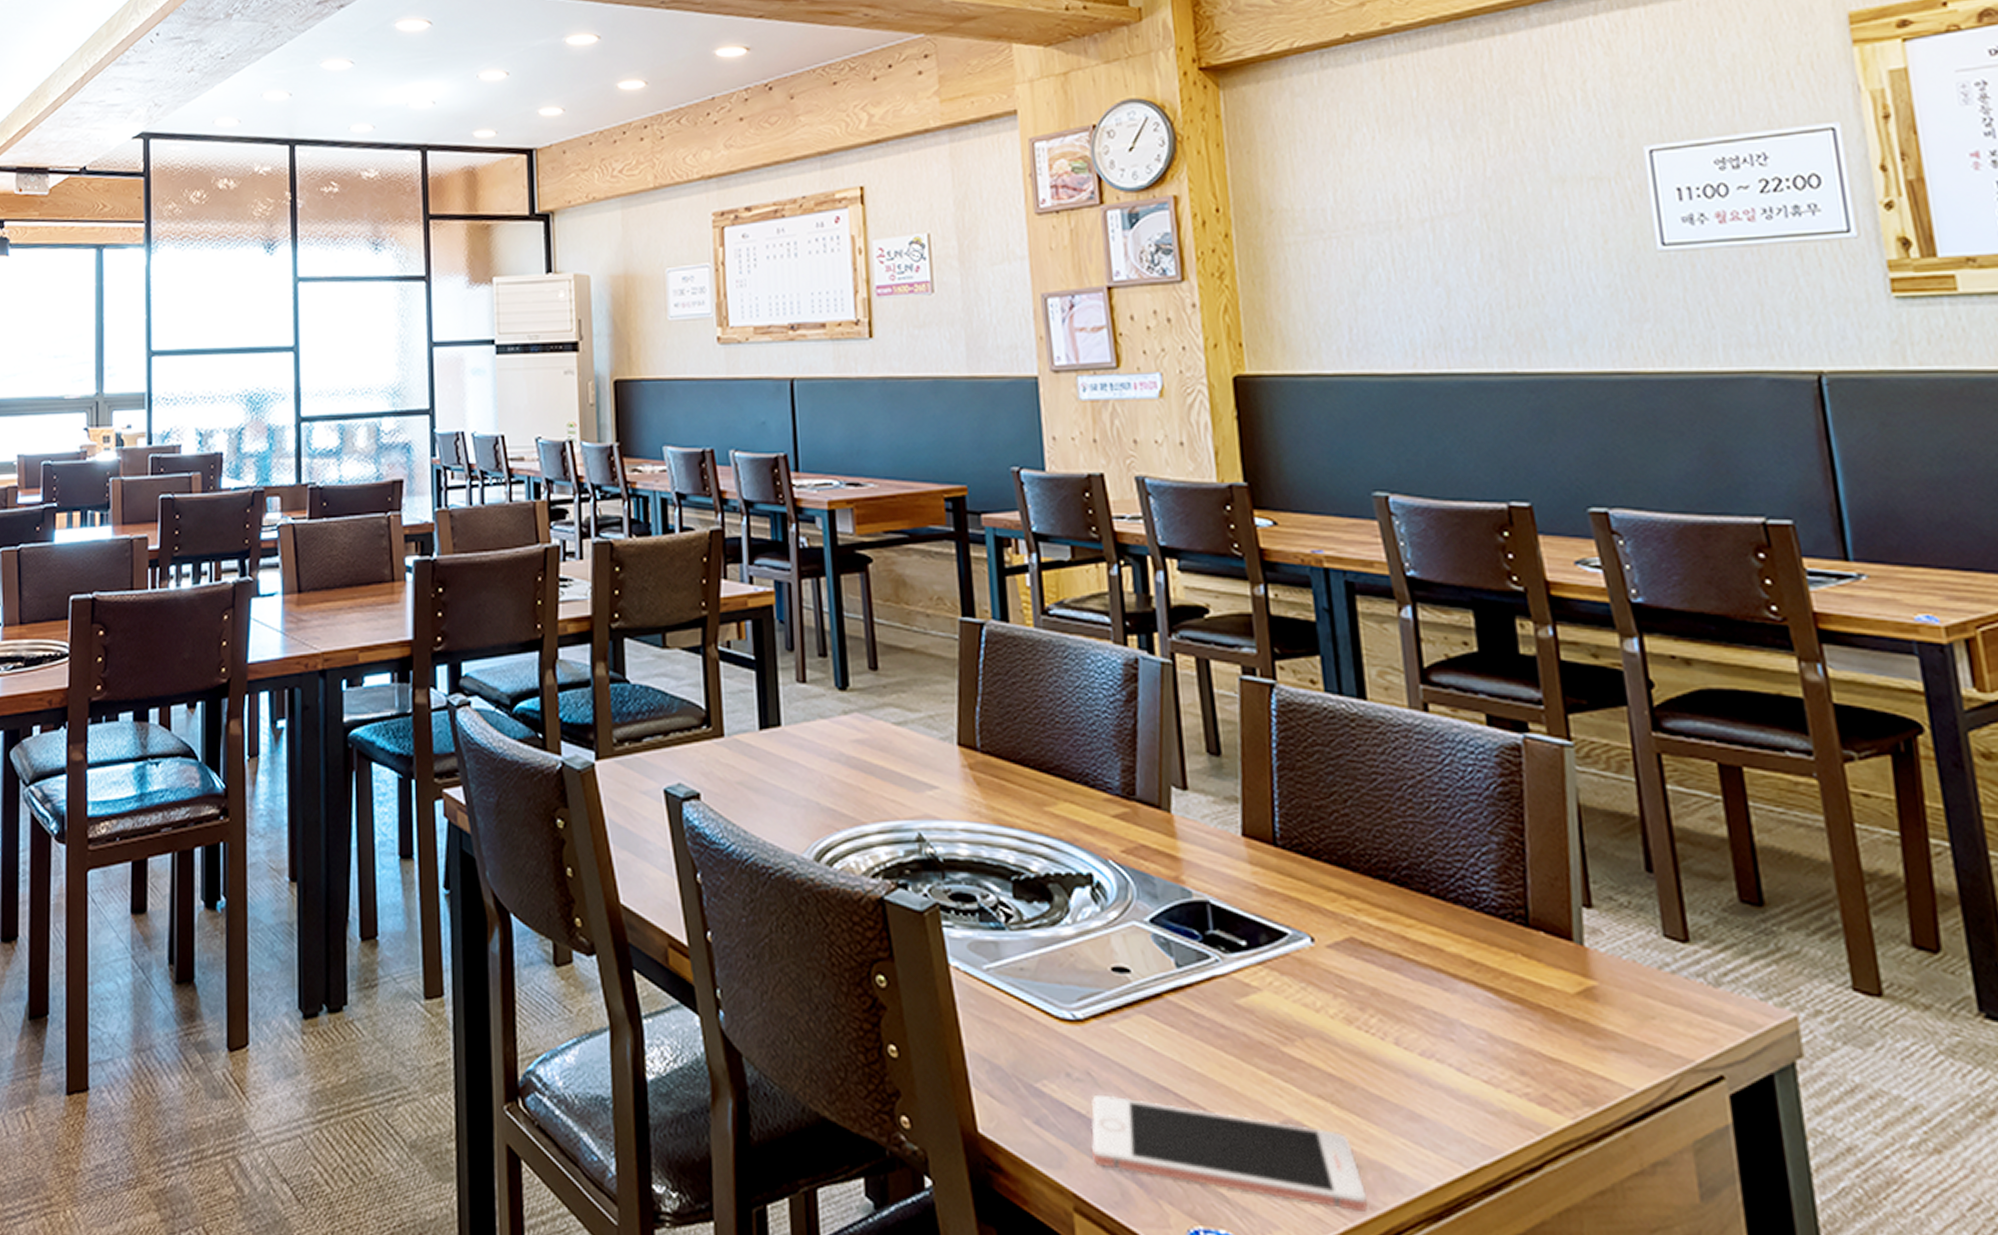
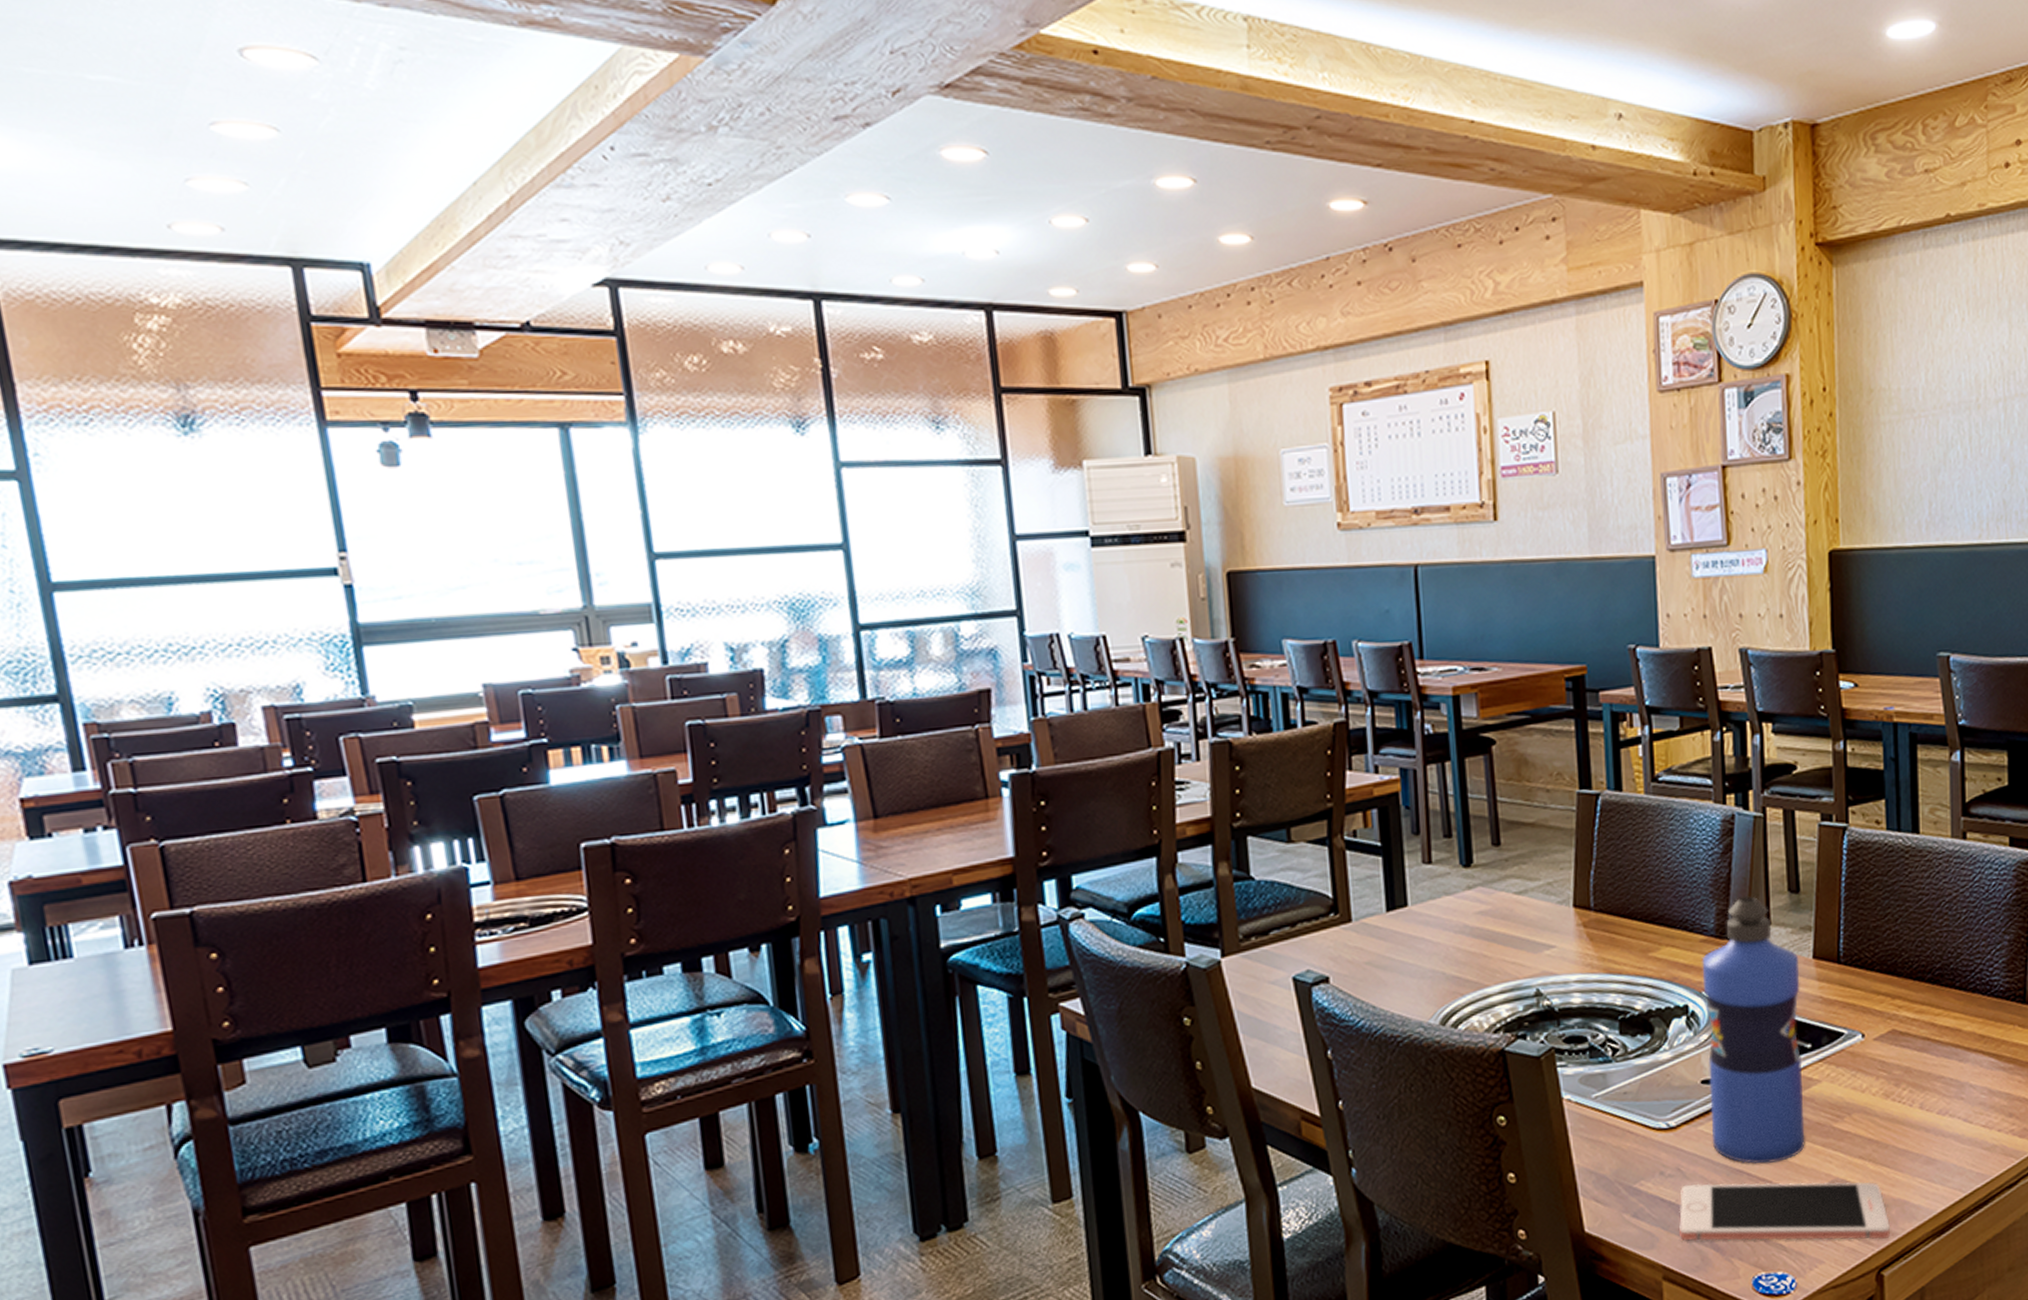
water bottle: none [1106,752,1246,1084] -> present [1702,895,1805,1164]

